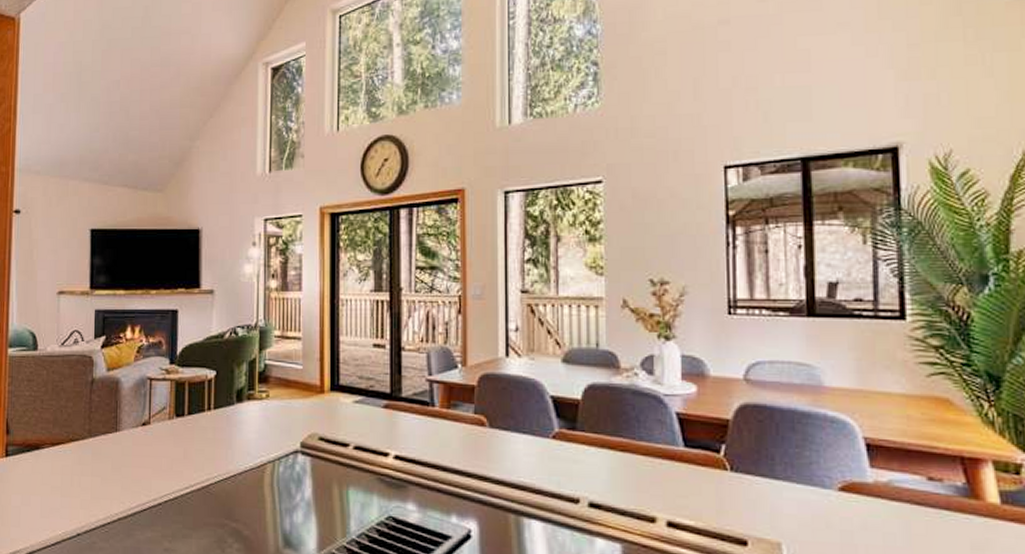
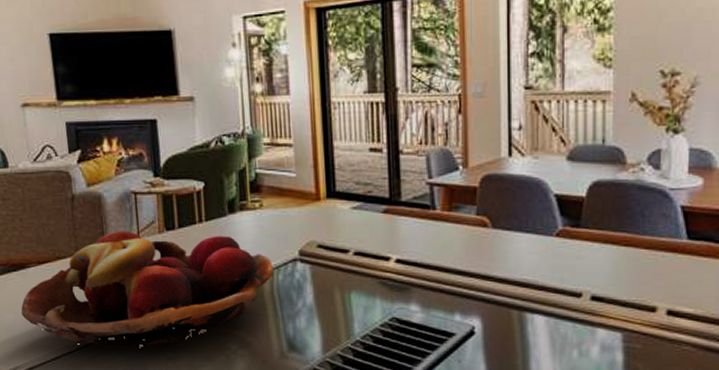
fruit basket: none [28,415,276,537] -> present [21,230,275,348]

